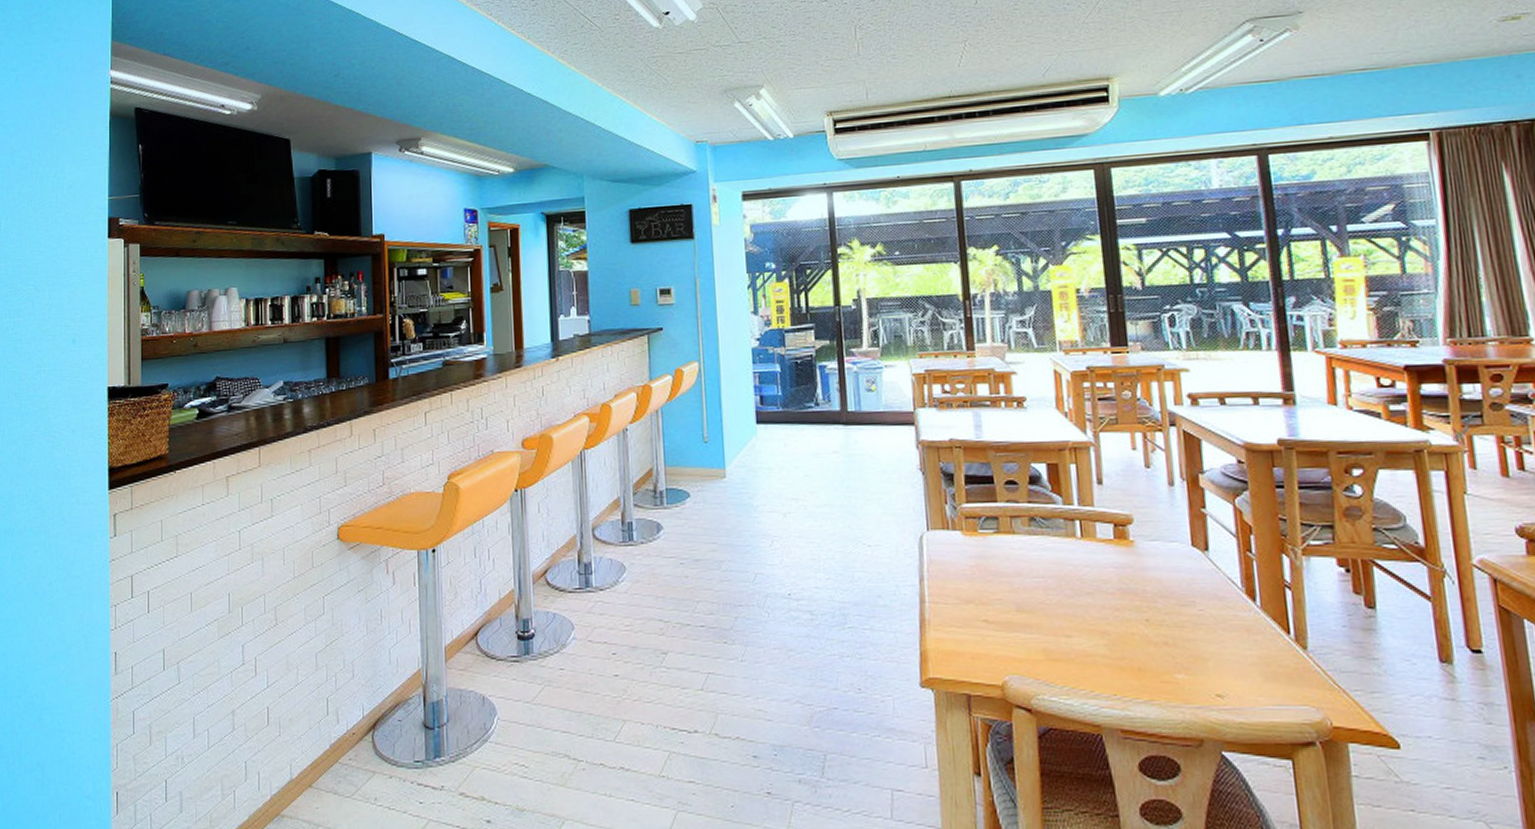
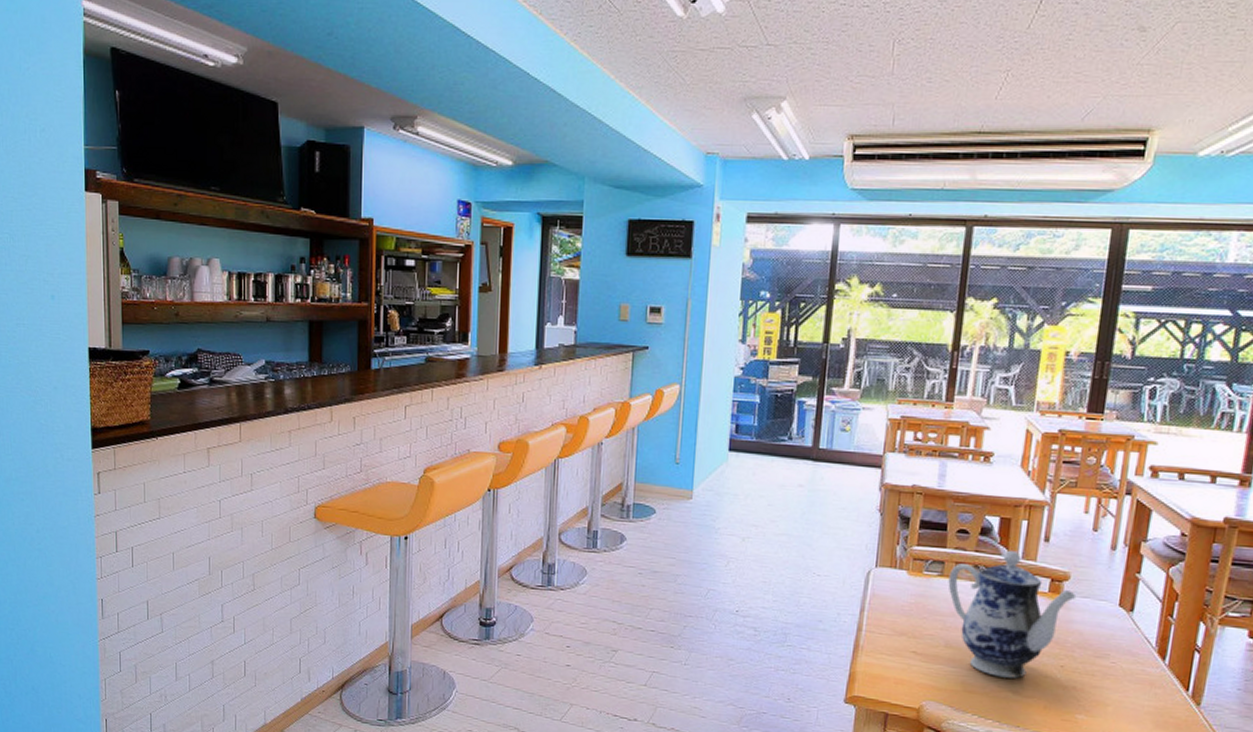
teapot: none [1005,497,1145,640] -> present [948,550,1077,679]

